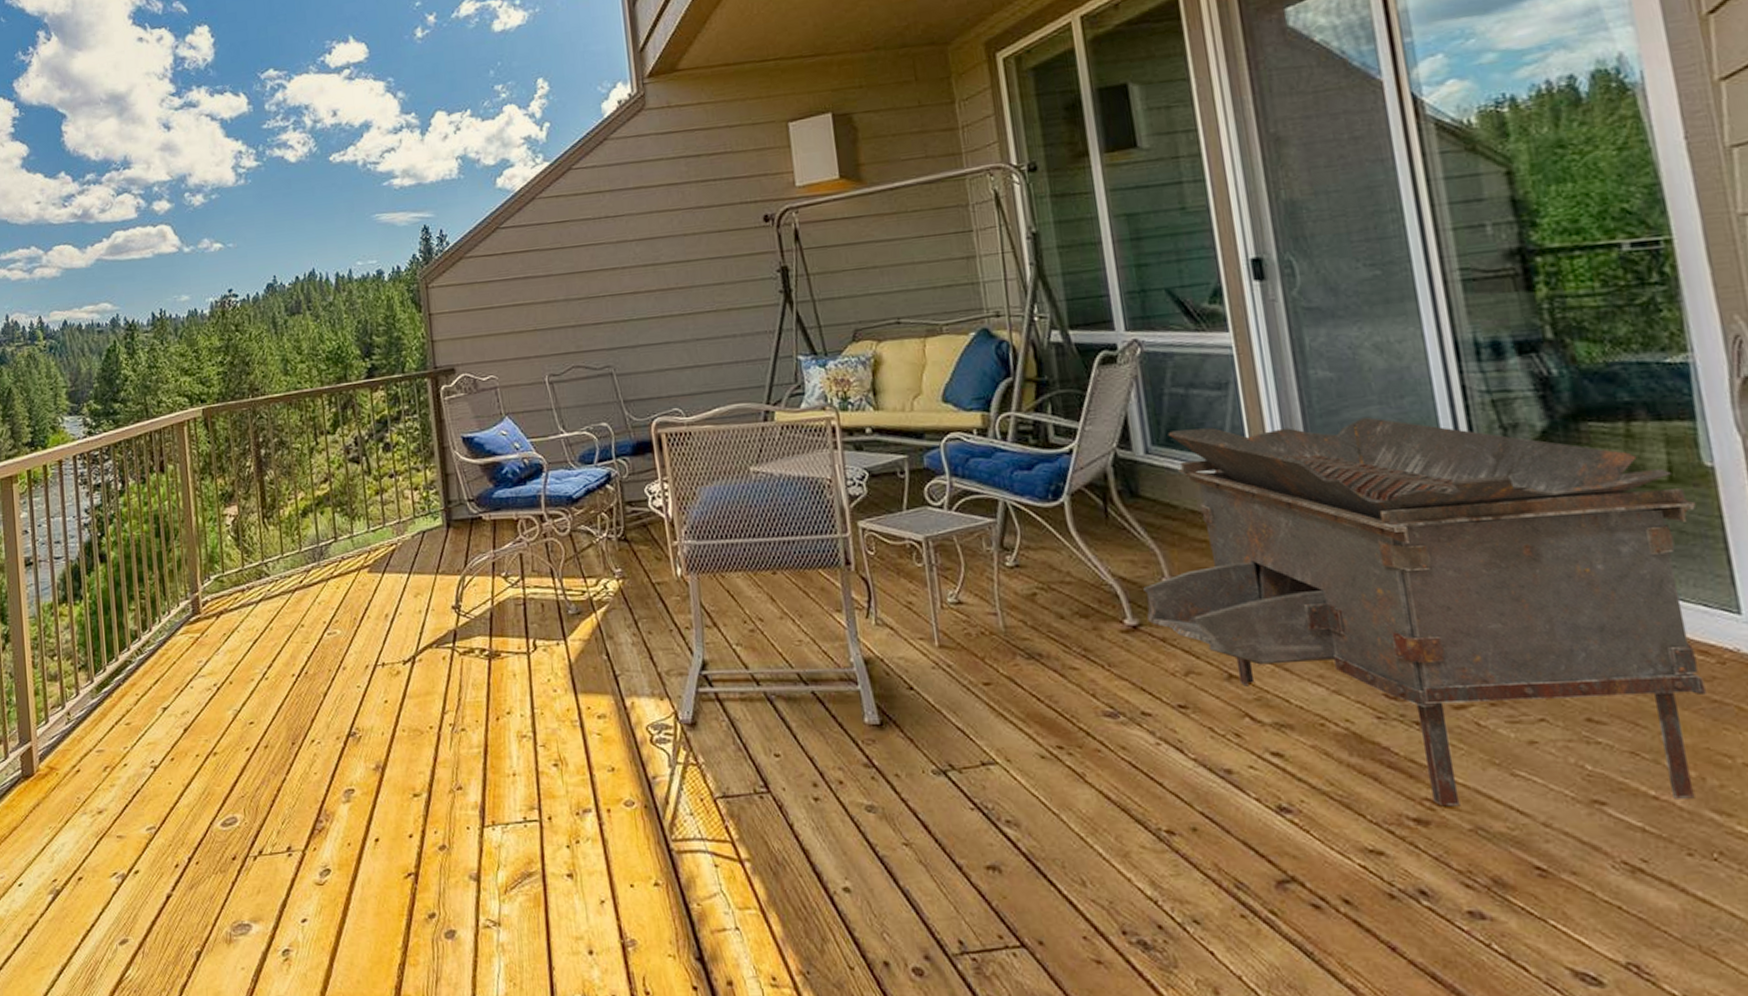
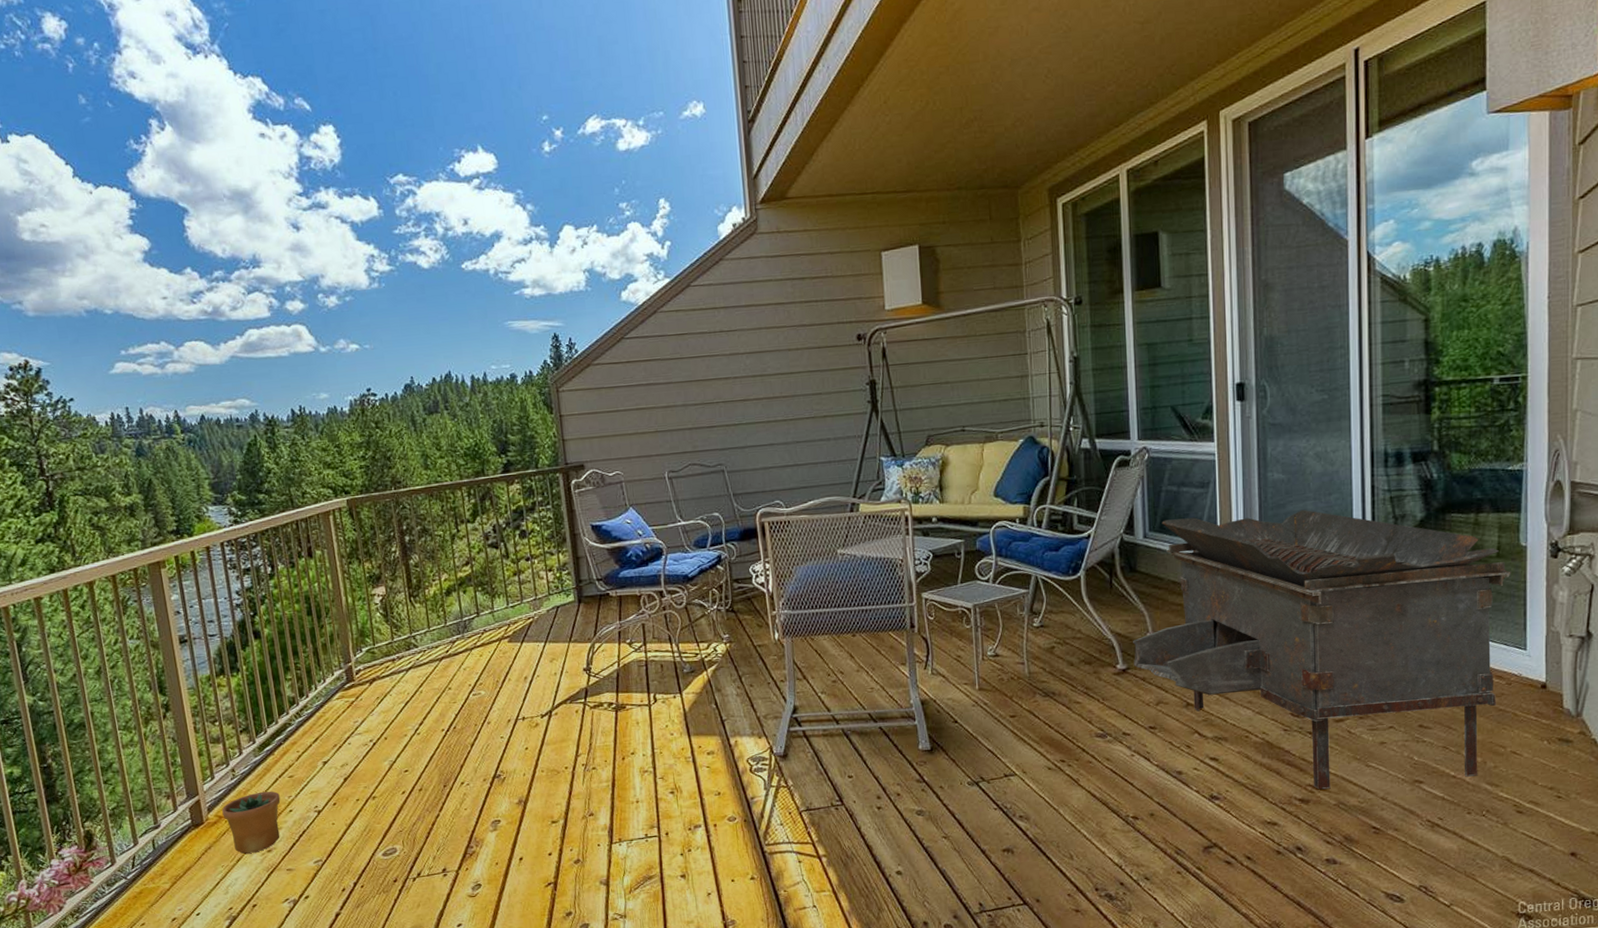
planter: none [54,740,116,814] -> present [222,791,281,854]

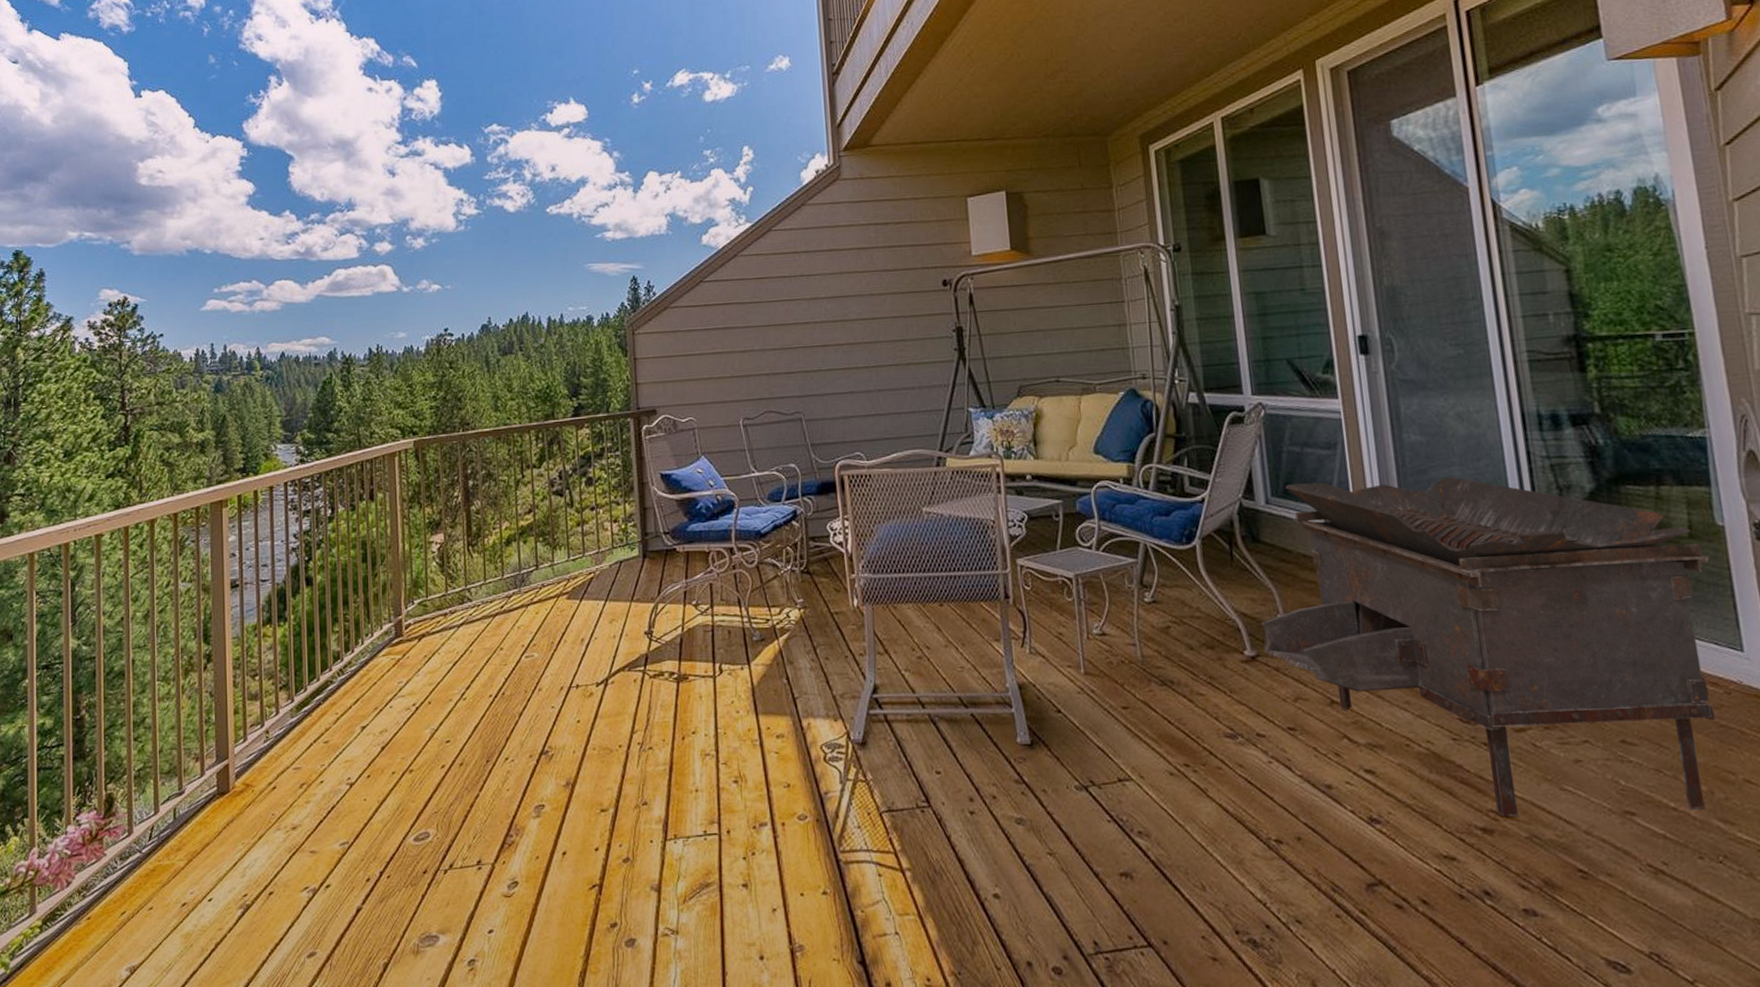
planter: present [222,791,281,854] -> none [250,757,312,830]

